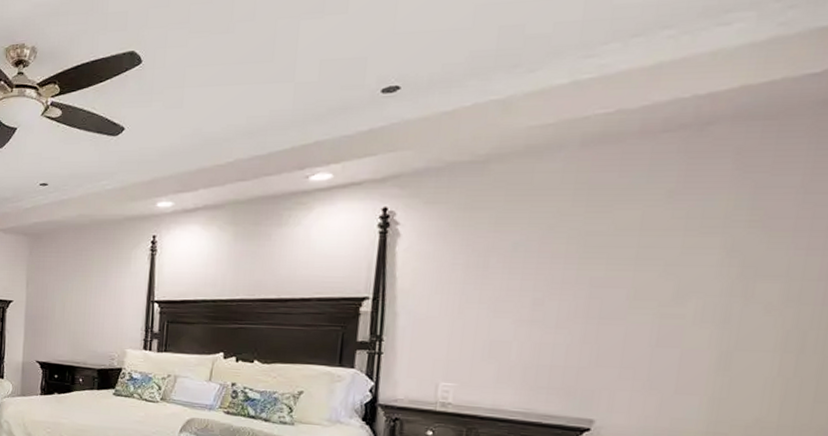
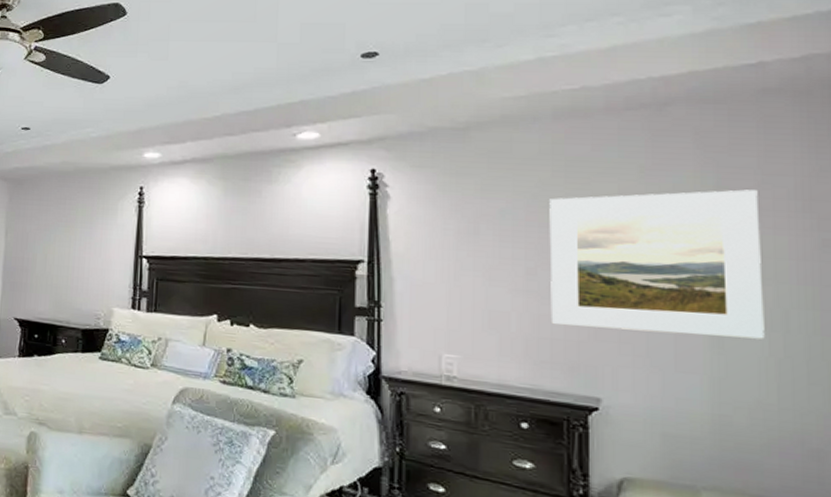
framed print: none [553,210,796,360] -> present [549,189,765,339]

